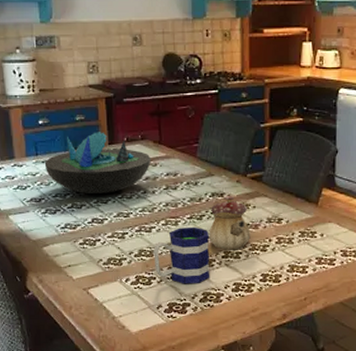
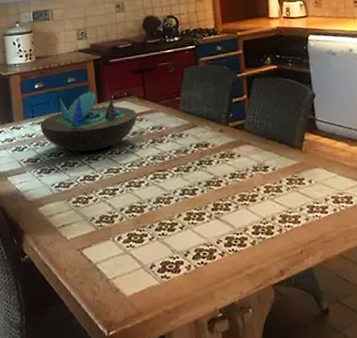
mug: present [153,226,210,284] -> none [143,179,202,241]
teapot: present [209,195,251,250] -> none [196,145,238,202]

